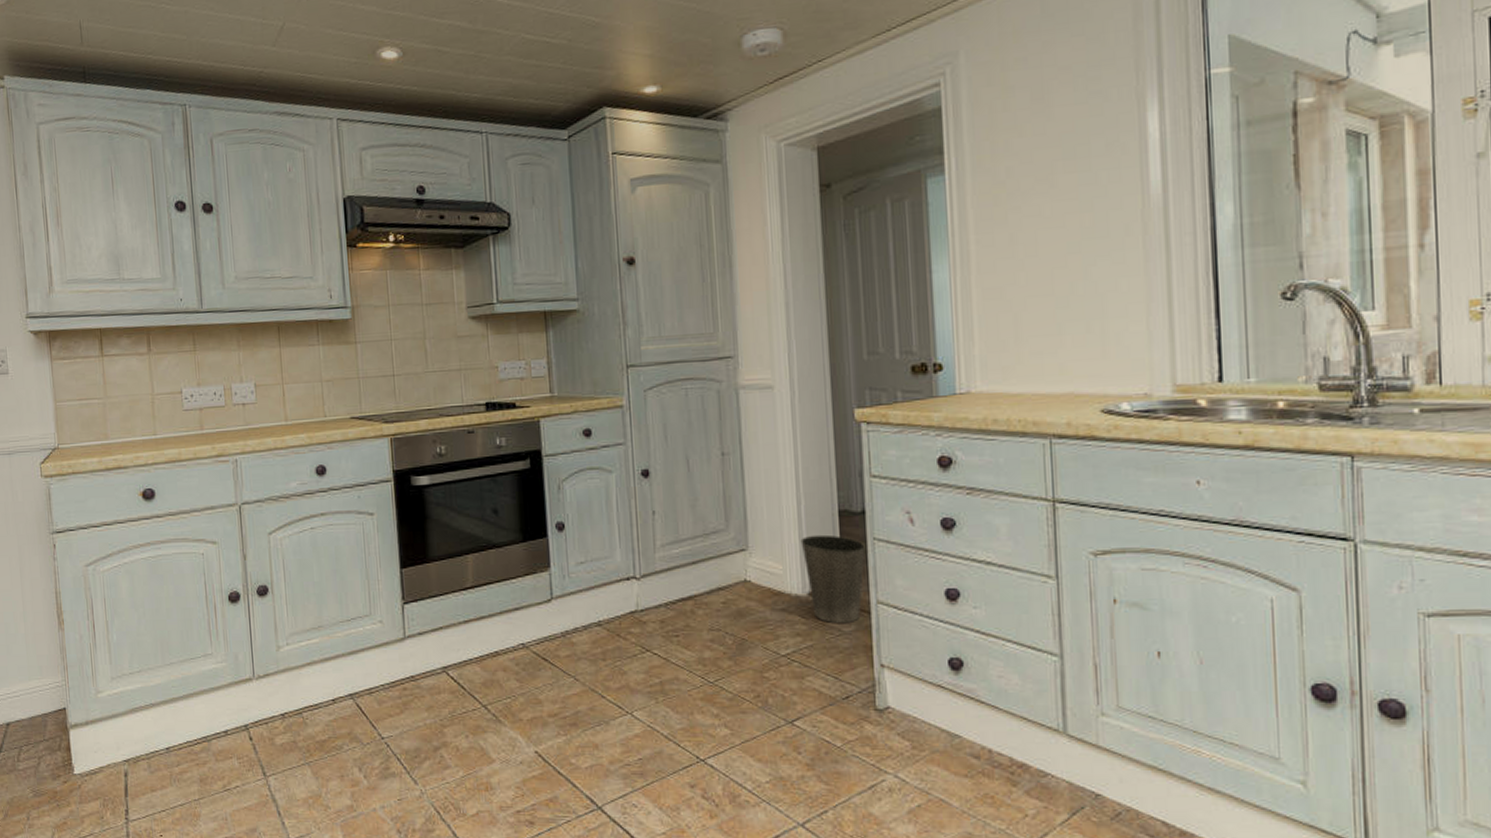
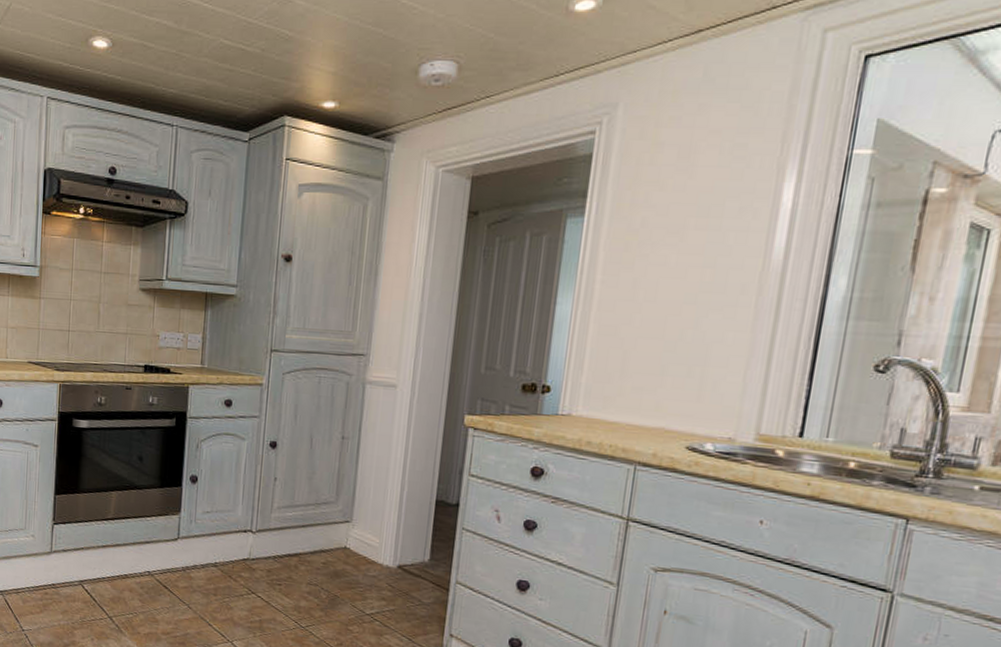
waste basket: present [800,534,866,624] -> none [398,517,454,596]

